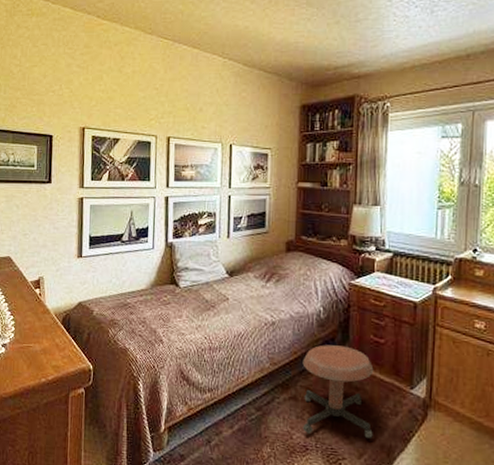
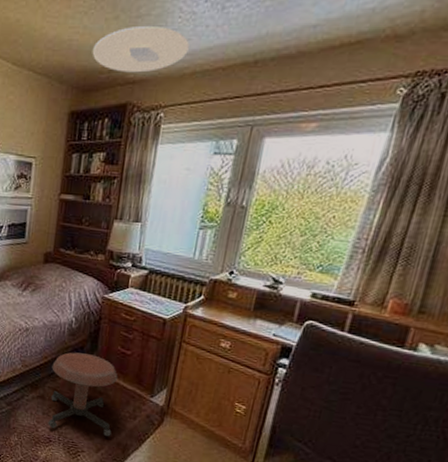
ceiling light: none [317,28,406,69] -> present [92,25,190,73]

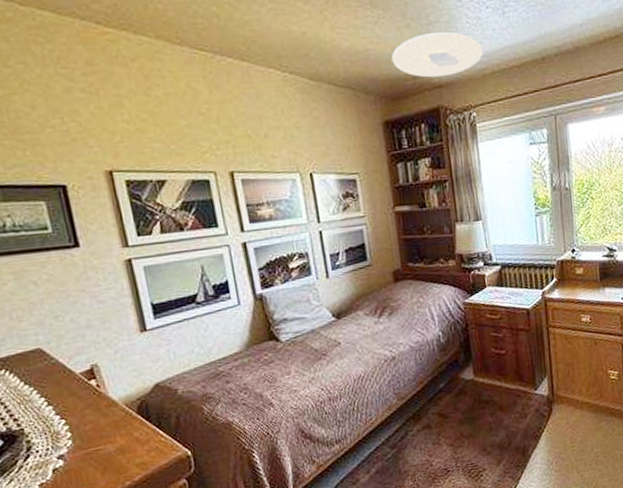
stool: present [48,352,118,437] -> none [430,364,508,457]

